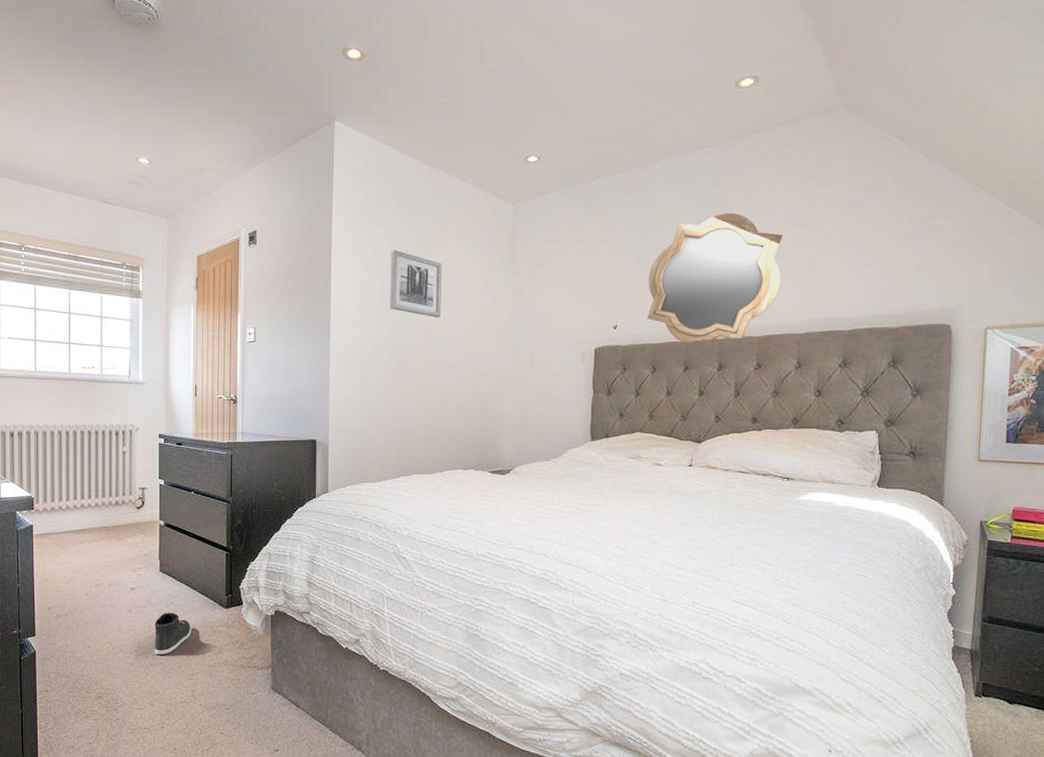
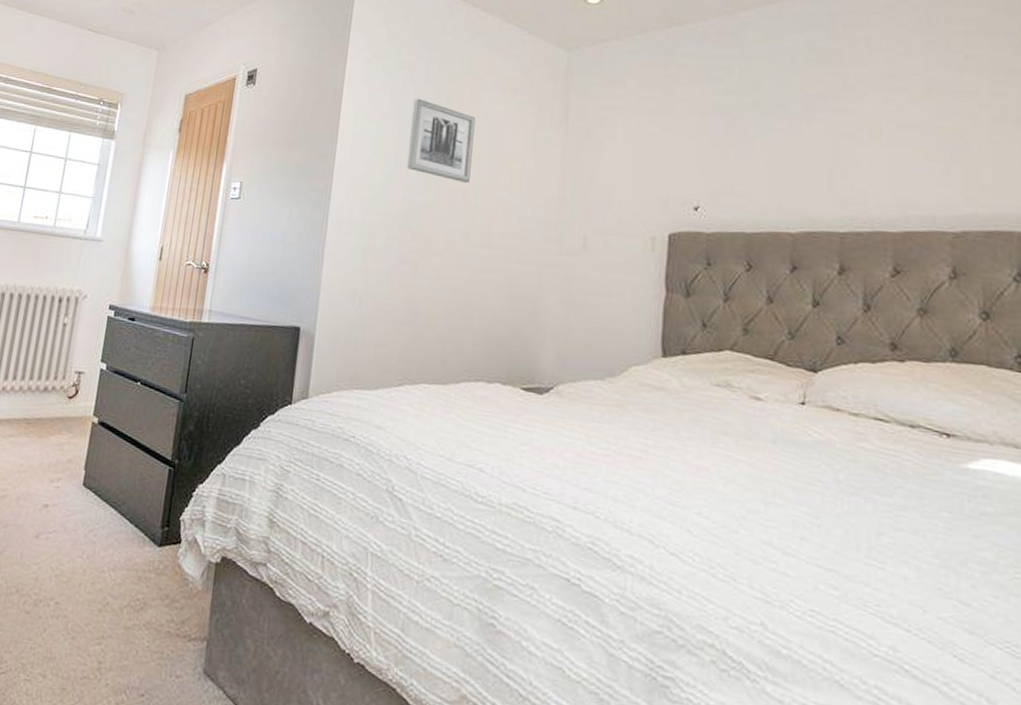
sneaker: present [154,612,192,655] -> none [58,543,111,604]
mirror: present [647,213,782,344] -> none [739,73,923,236]

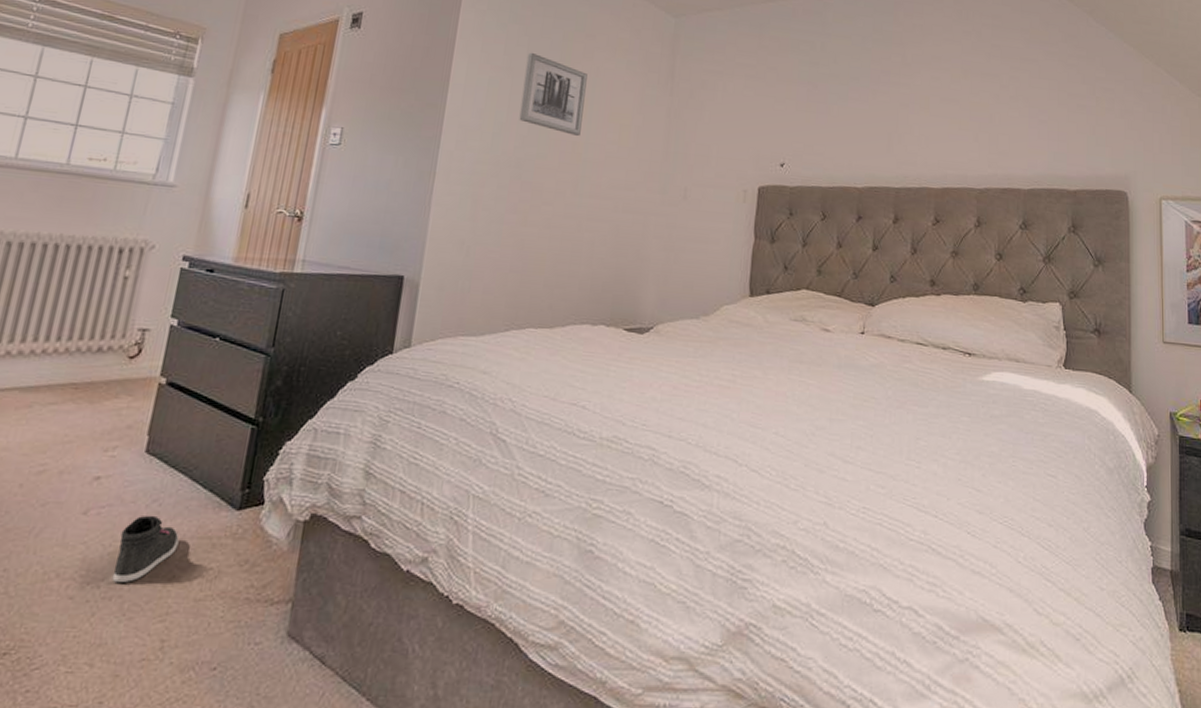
sneaker: none [58,543,111,604] -> present [111,515,179,582]

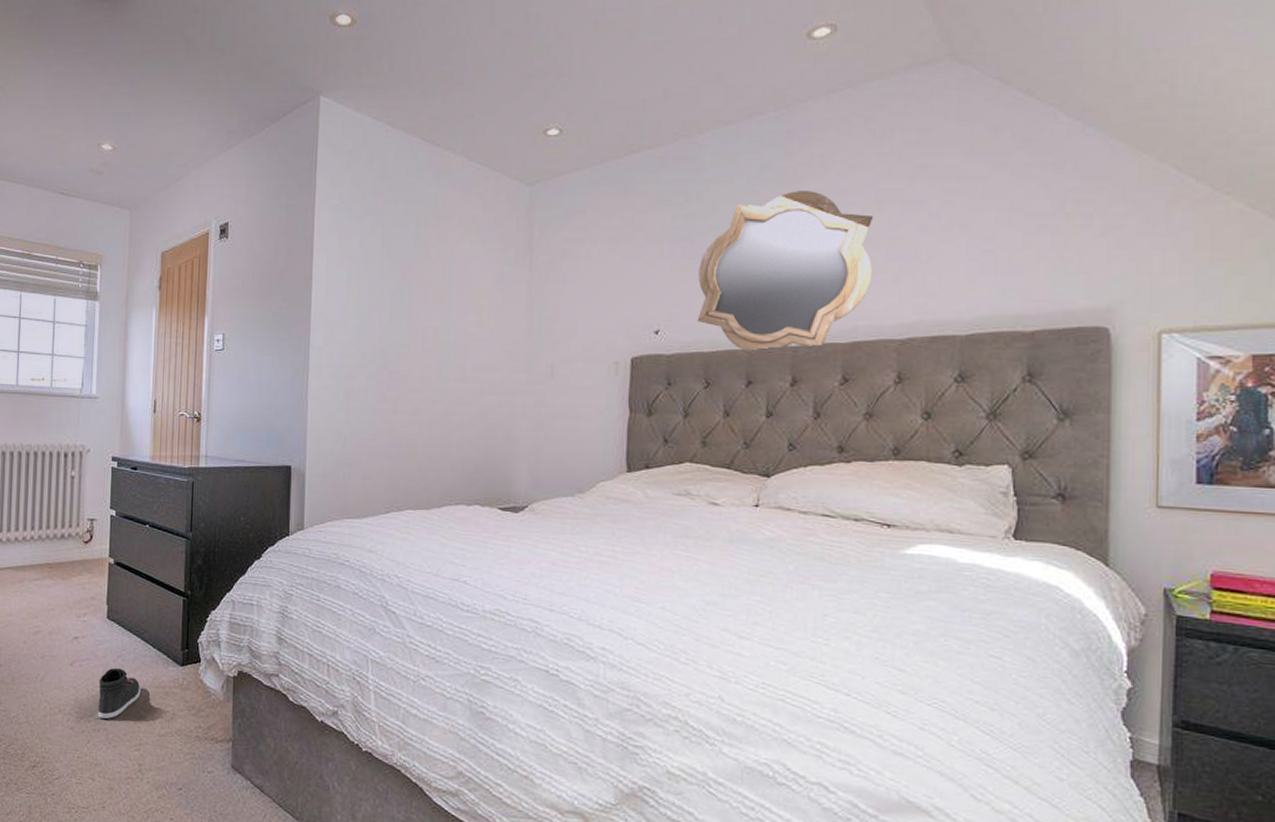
wall art: present [519,52,588,136] -> none [380,241,443,321]
mirror: none [817,53,959,191] -> present [697,191,873,353]

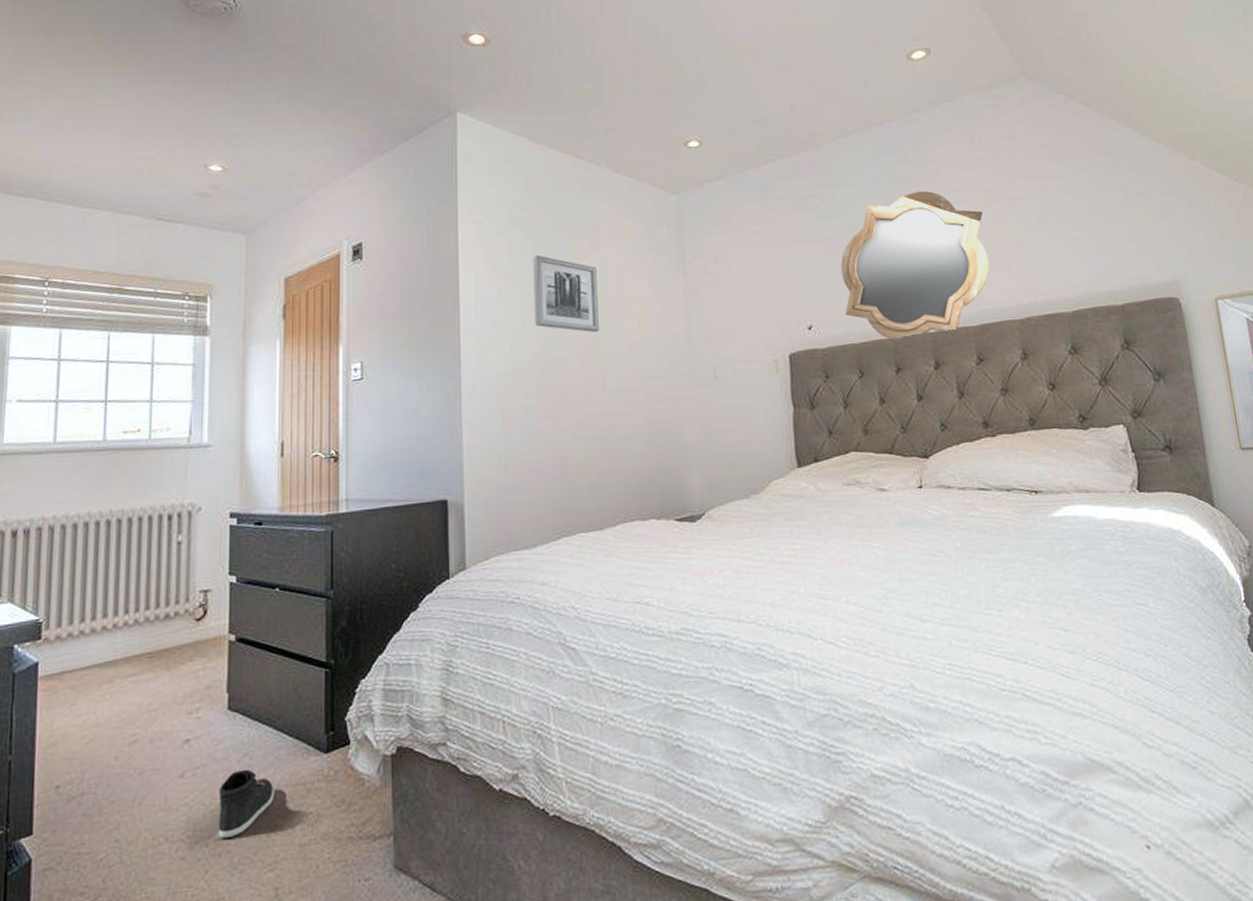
wall art: none [380,241,443,321] -> present [533,254,599,332]

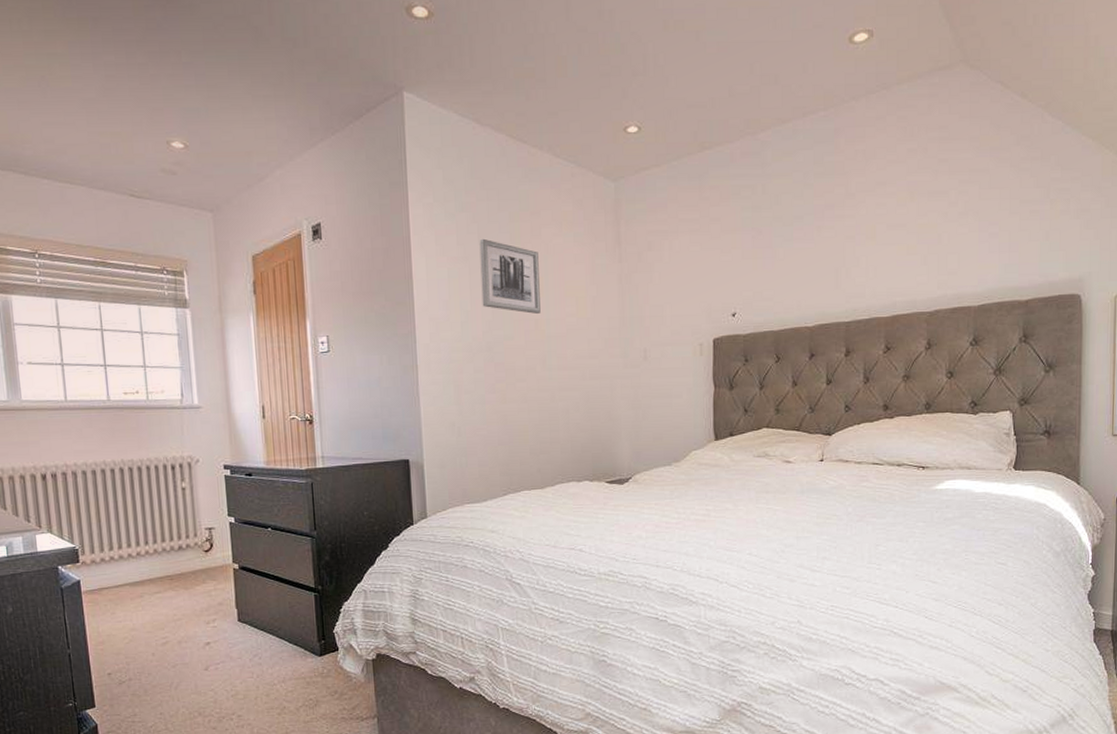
sneaker: present [218,769,275,838] -> none [237,666,282,715]
mirror: present [840,191,990,341] -> none [766,183,907,329]

